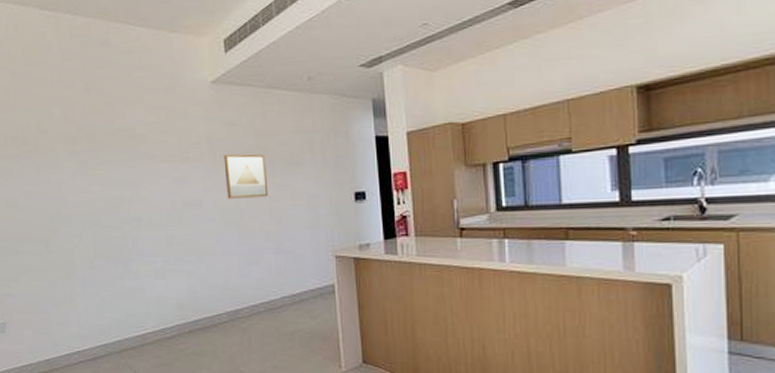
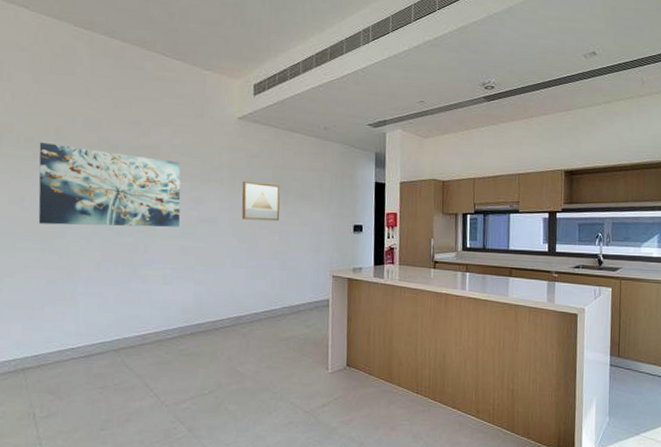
wall art: none [24,139,165,225] -> present [38,142,181,227]

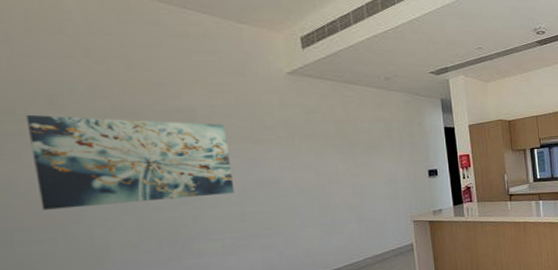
wall art: present [241,180,280,221] -> none [302,137,350,177]

